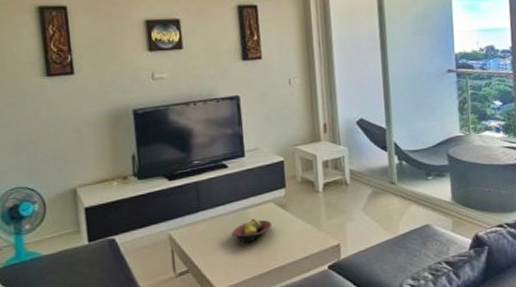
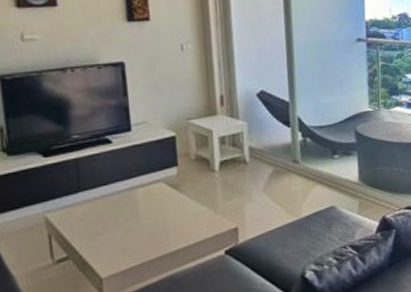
fruit bowl: present [231,218,271,243] -> none [117,200,162,227]

